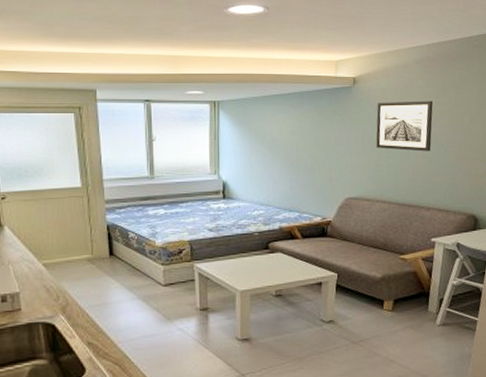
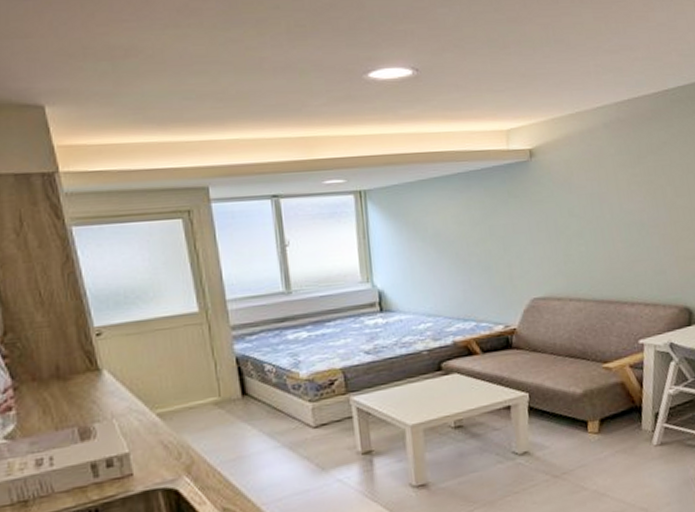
wall art: present [376,101,433,152] -> none [560,171,630,235]

